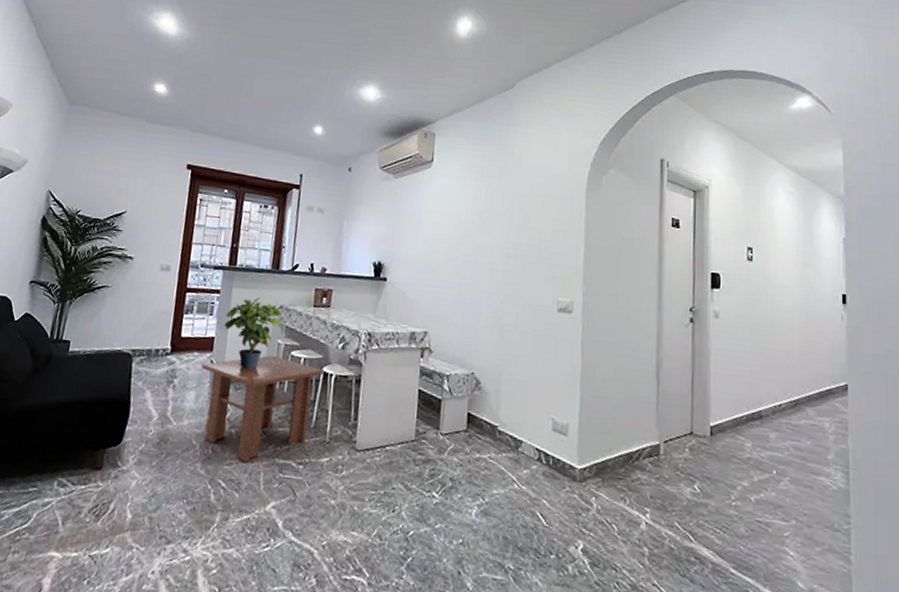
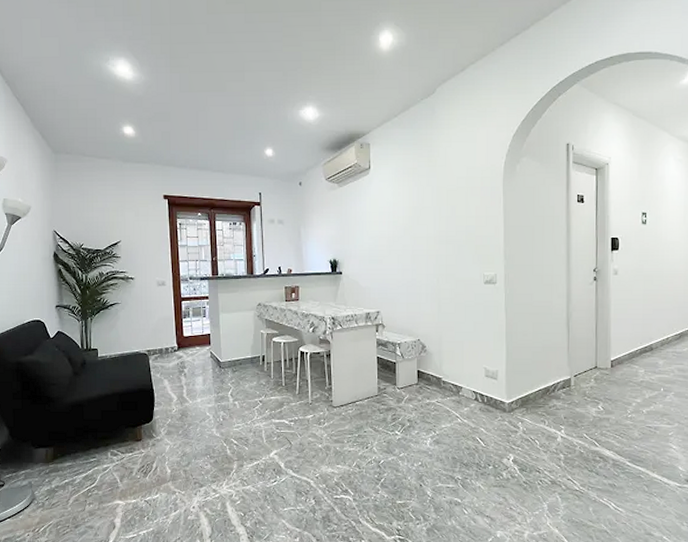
coffee table: present [201,355,324,463] -> none [204,343,301,424]
potted plant: present [224,297,284,370] -> none [216,299,263,356]

